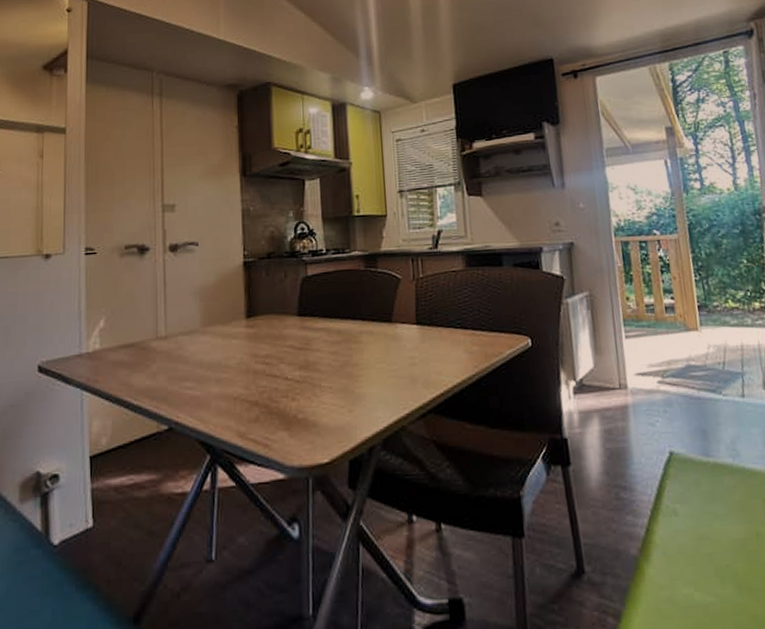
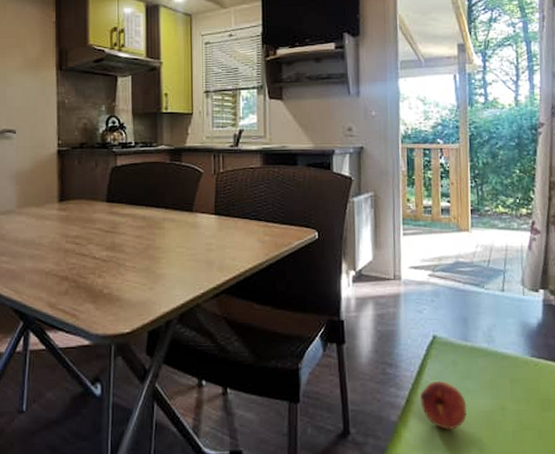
fruit: none [661,504,717,565] -> present [420,380,467,431]

